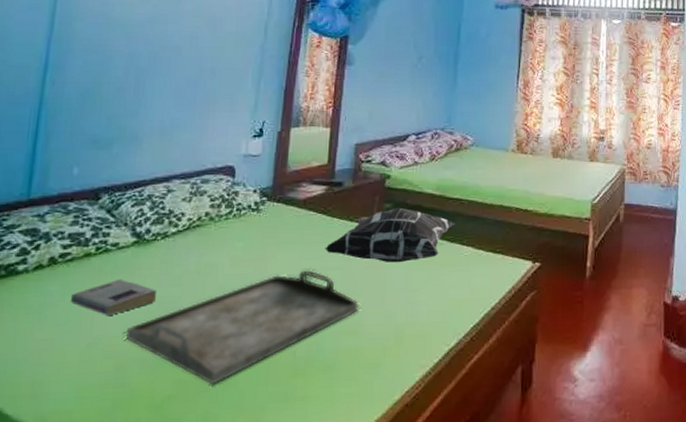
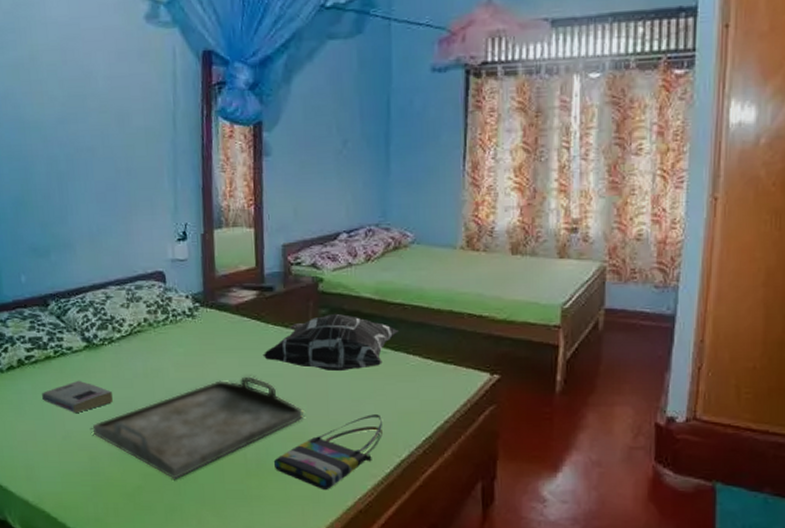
tote bag: none [324,304,434,384] -> present [274,414,382,489]

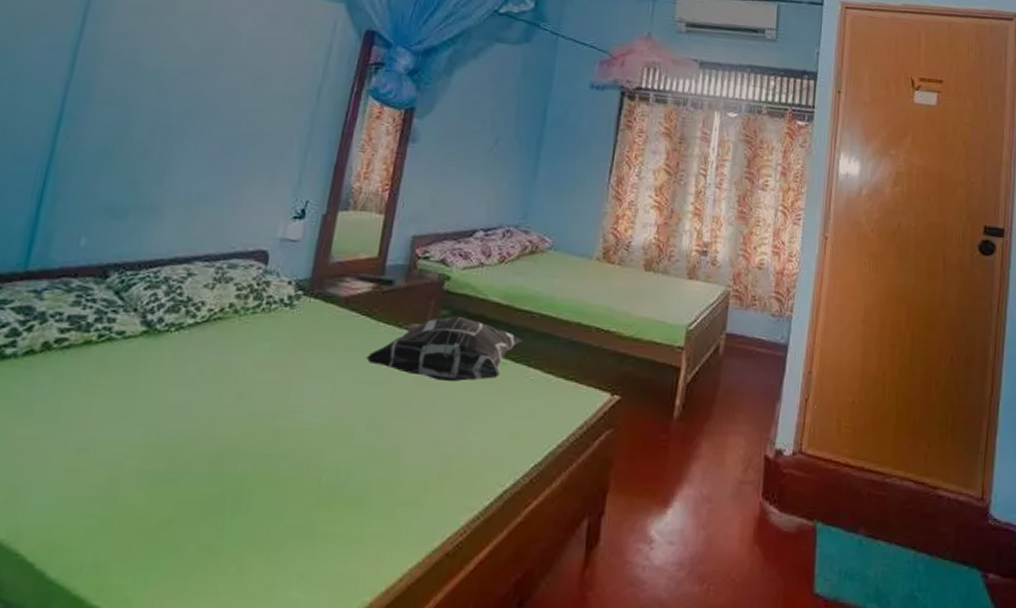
book: present [42,380,113,413] -> none [63,373,164,416]
serving tray: present [92,376,303,479] -> none [122,381,401,510]
tote bag: present [274,414,382,489] -> none [353,434,490,526]

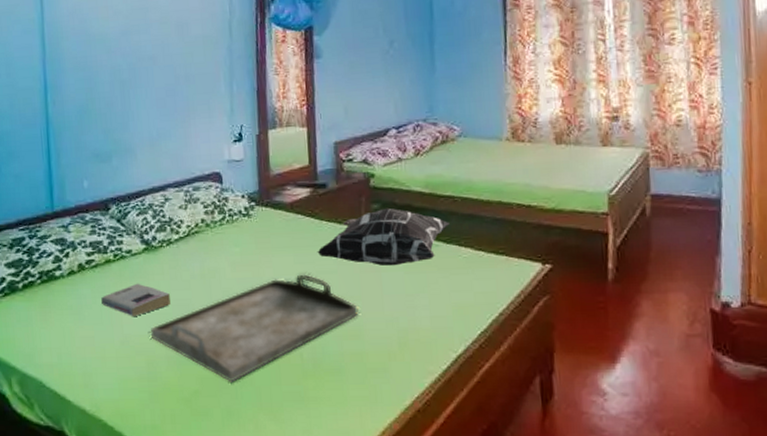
book: none [63,373,164,416] -> present [101,283,170,316]
serving tray: none [122,381,401,510] -> present [150,274,359,382]

